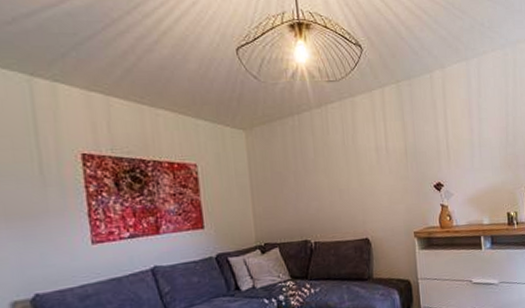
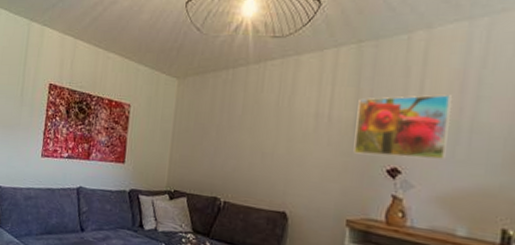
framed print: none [405,120,468,177] -> present [353,94,451,159]

